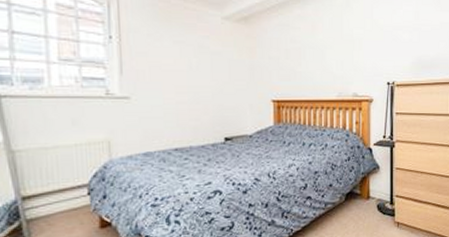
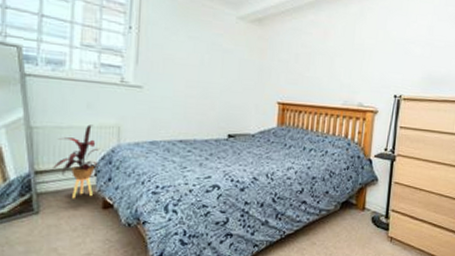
house plant: none [41,142,93,222] -> present [53,124,100,199]

